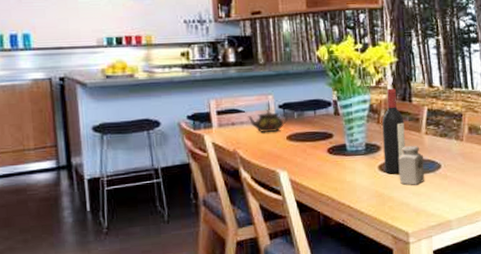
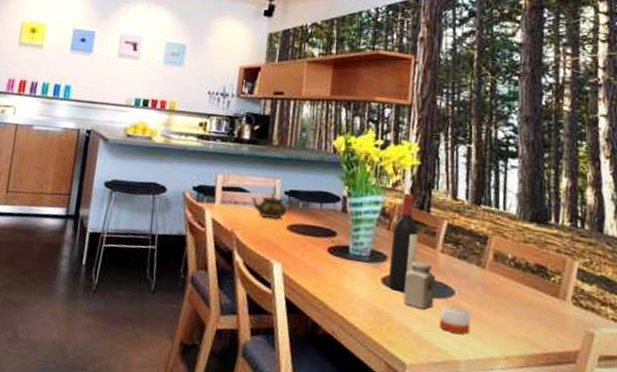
candle: none [431,177,457,199] -> present [439,305,472,334]

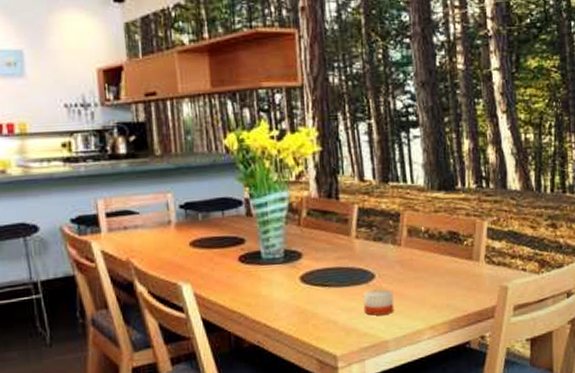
teapot: present [252,193,293,219] -> none [143,210,192,239]
wine bottle: present [388,193,419,292] -> none [303,183,332,287]
salt shaker: present [403,261,436,309] -> none [323,251,356,299]

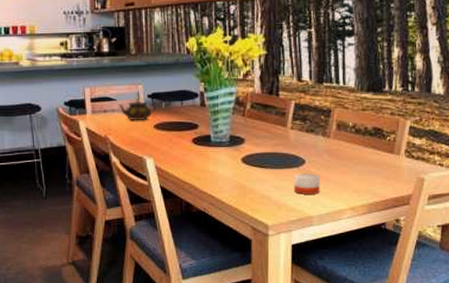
teapot: none [143,210,192,239] -> present [119,98,157,121]

